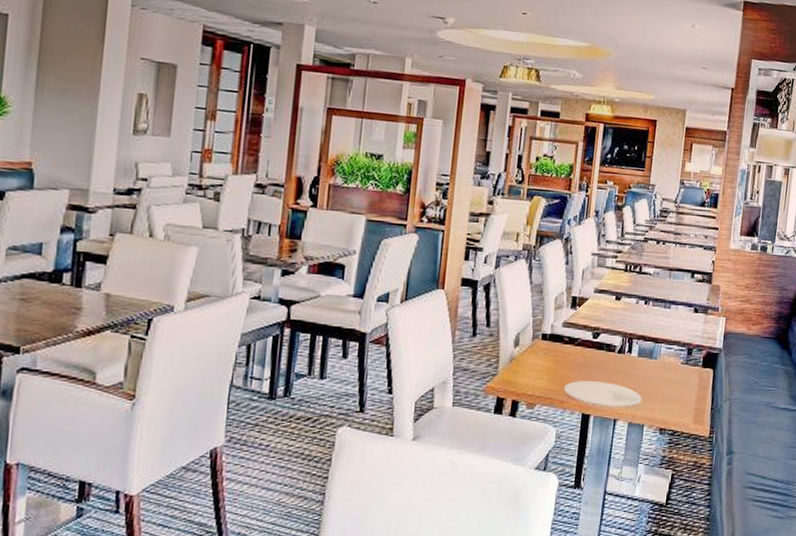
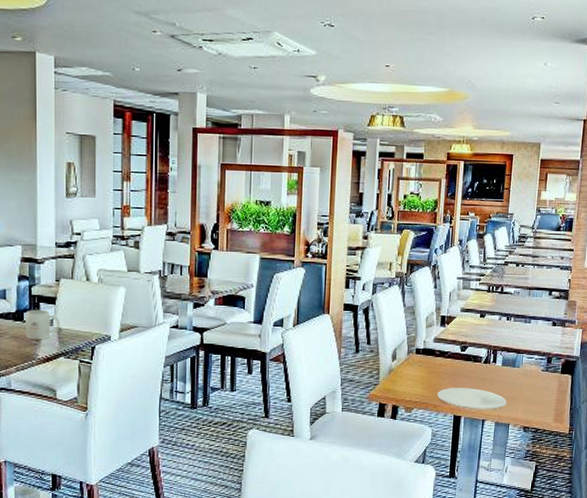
mug: none [62,269,110,308] -> present [25,309,60,340]

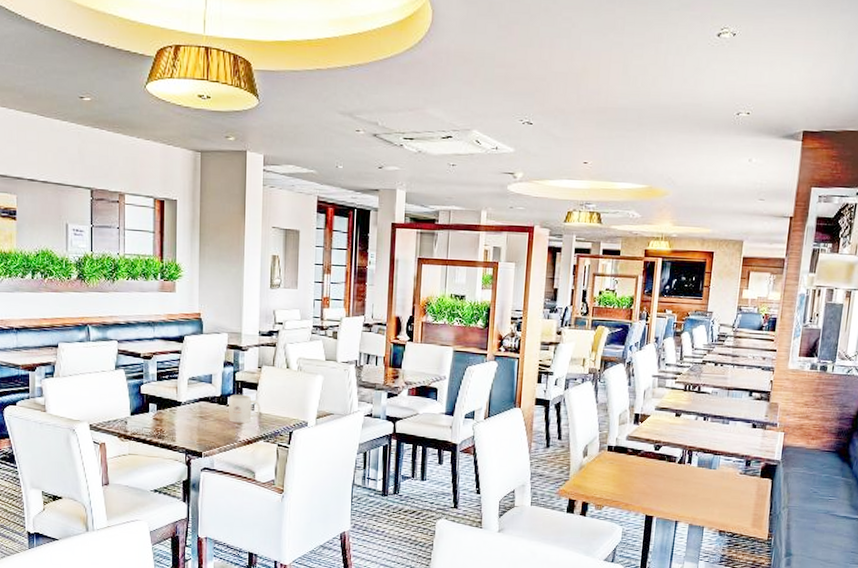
plate: present [436,387,507,410] -> none [628,486,702,512]

